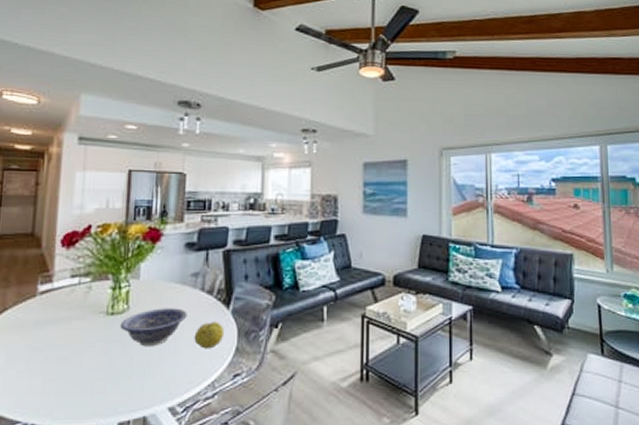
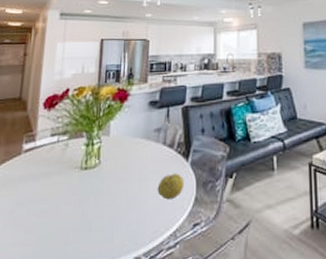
decorative bowl: present [120,308,187,347] -> none [92,161,151,199]

